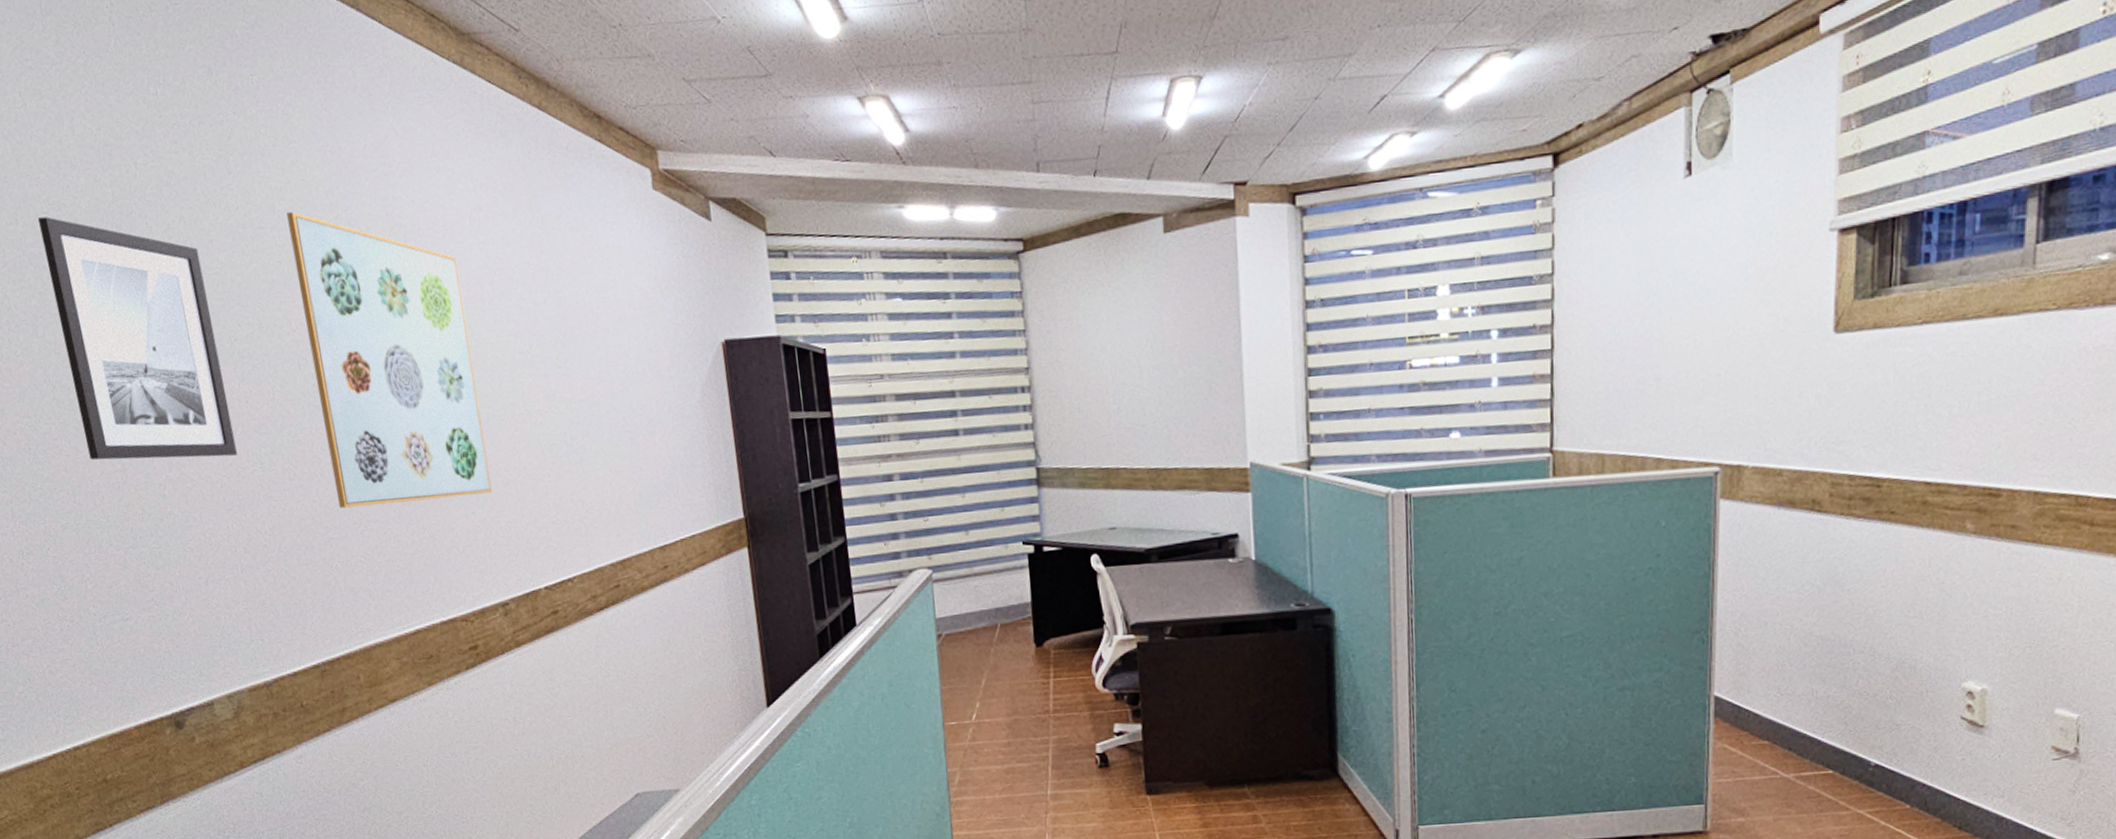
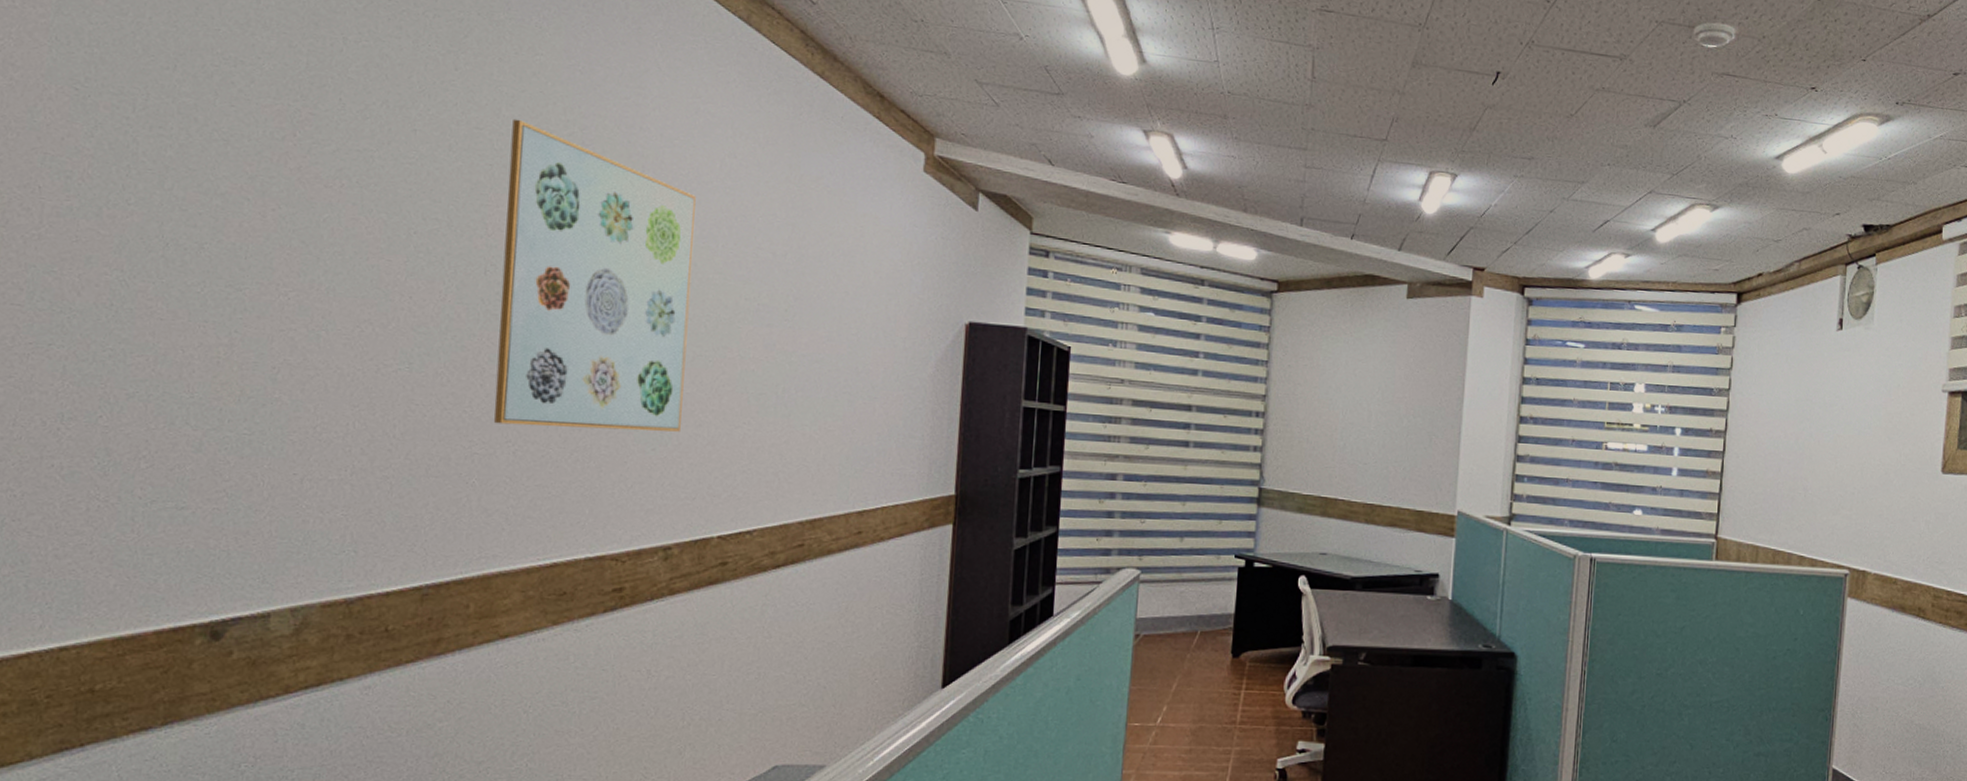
wall art: present [38,217,237,460] -> none [190,69,396,350]

